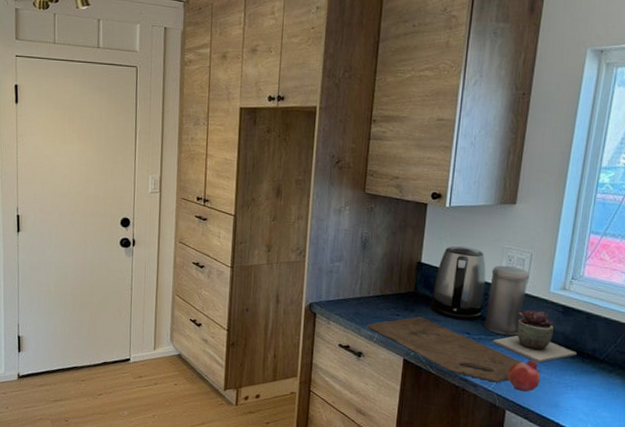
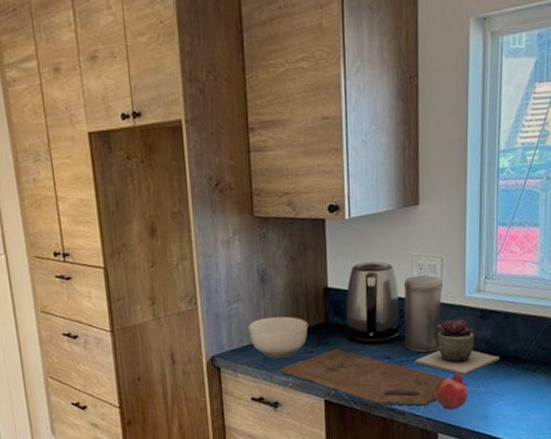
bowl: none [345,278,399,316] -> present [248,316,309,359]

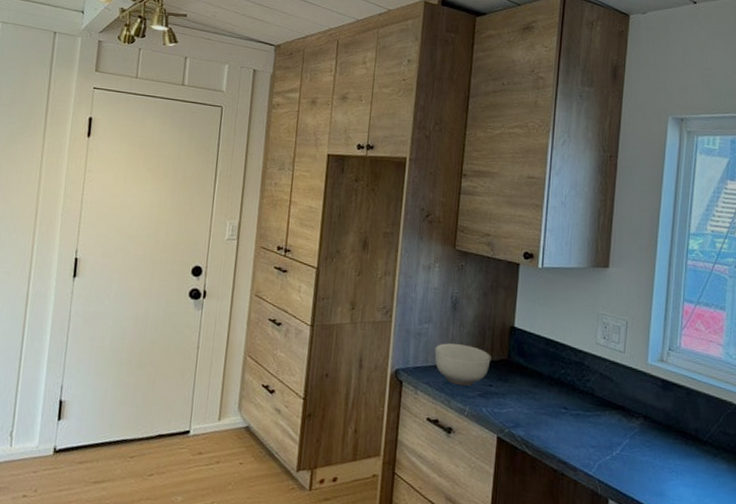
cutting board: present [279,349,468,407] -> none [457,388,644,467]
kettle: present [344,261,401,346] -> none [525,309,582,395]
canister: present [403,275,443,353] -> none [581,332,626,412]
succulent plant: present [415,318,500,376] -> none [591,382,679,444]
fruit: present [434,373,468,410] -> none [608,440,644,478]

